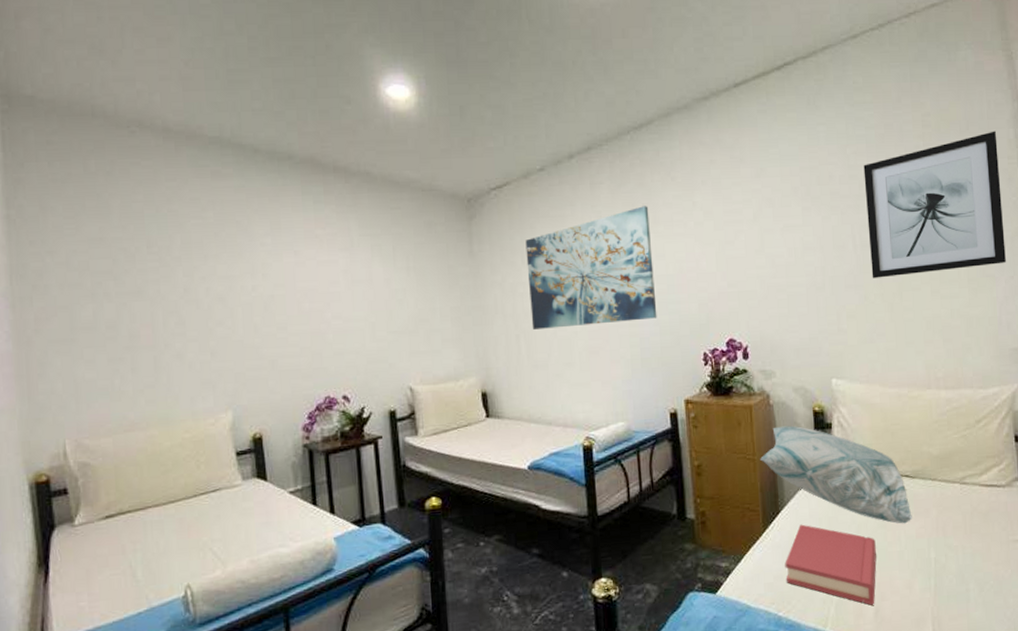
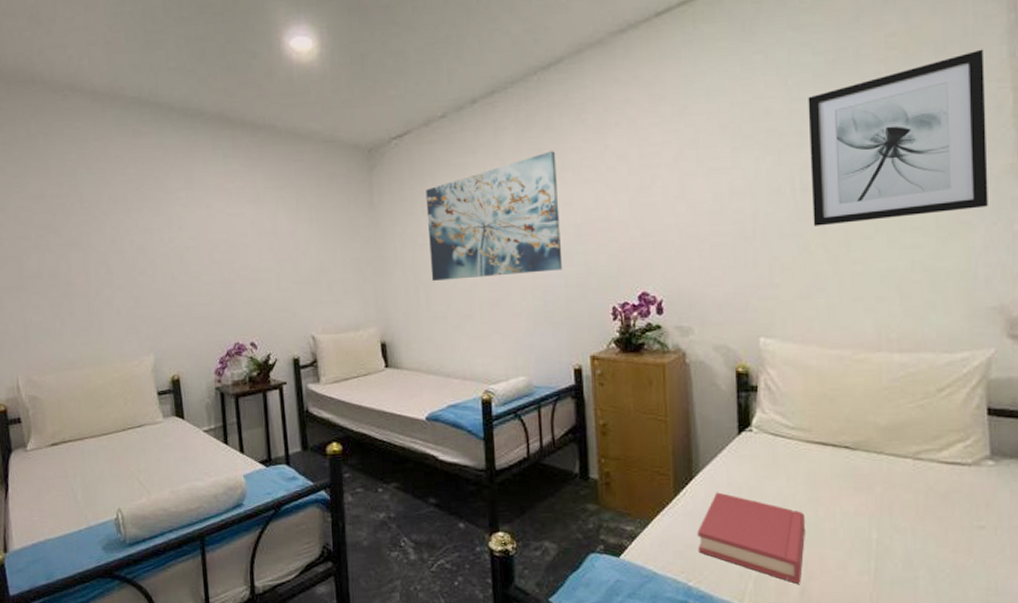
decorative pillow: present [760,425,912,524] -> none [673,387,851,499]

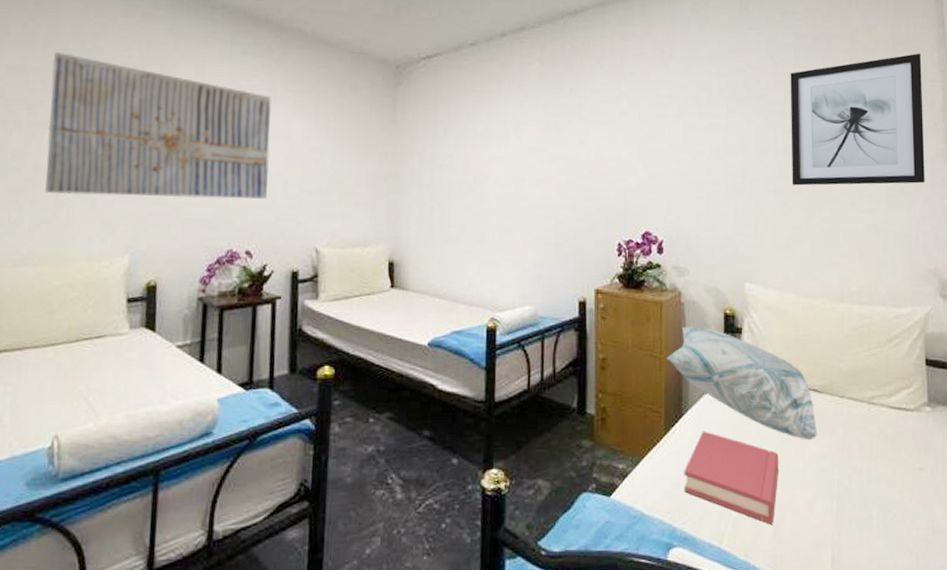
wall art: none [66,178,262,306] -> present [45,52,272,199]
wall art: present [426,151,563,281] -> none [447,90,576,204]
decorative pillow: none [673,387,851,499] -> present [667,326,818,440]

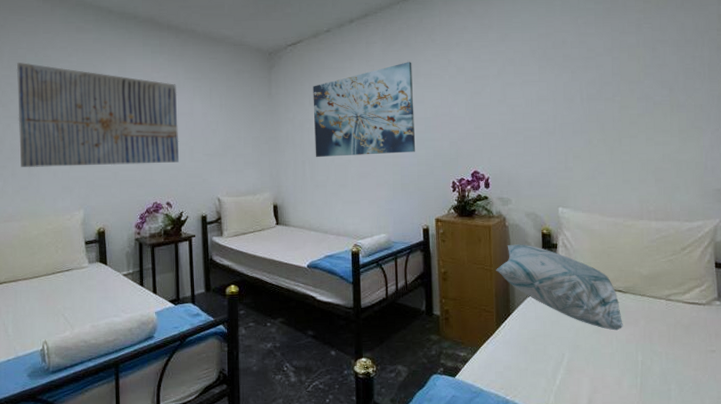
wall art: none [447,90,576,204] -> present [313,62,416,157]
hardback book: present [683,431,779,524] -> none [513,325,591,396]
wall art: present [790,53,925,186] -> none [592,7,713,126]

